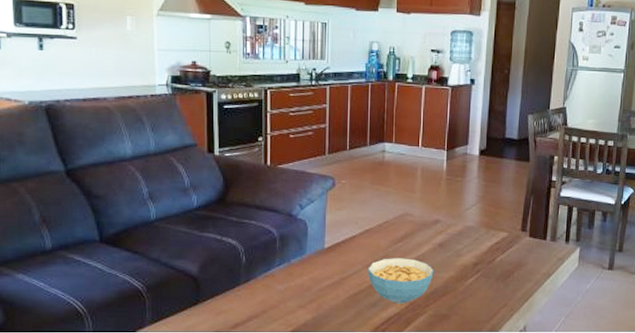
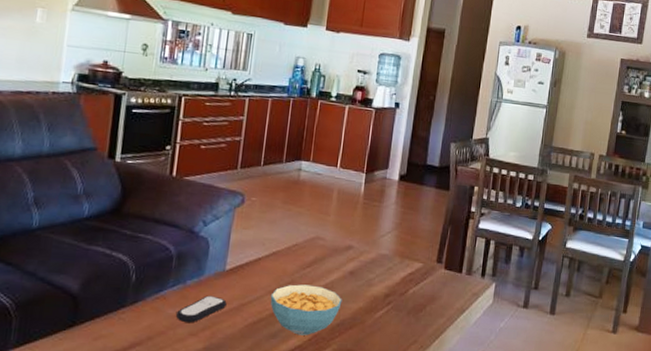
remote control: none [284,272,329,297] -> present [175,295,227,323]

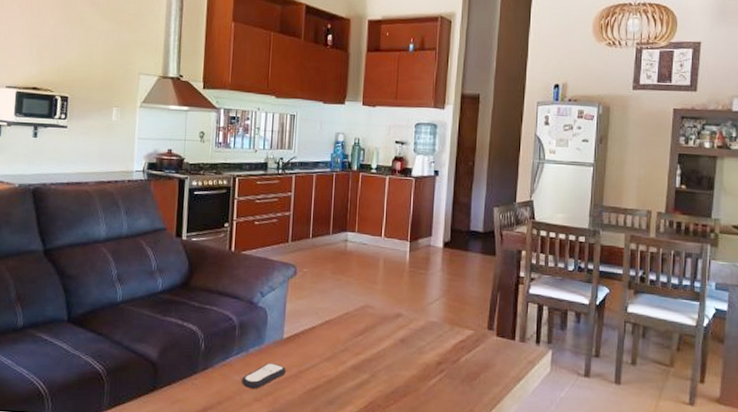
cereal bowl: present [270,284,342,336] -> none [326,352,395,403]

